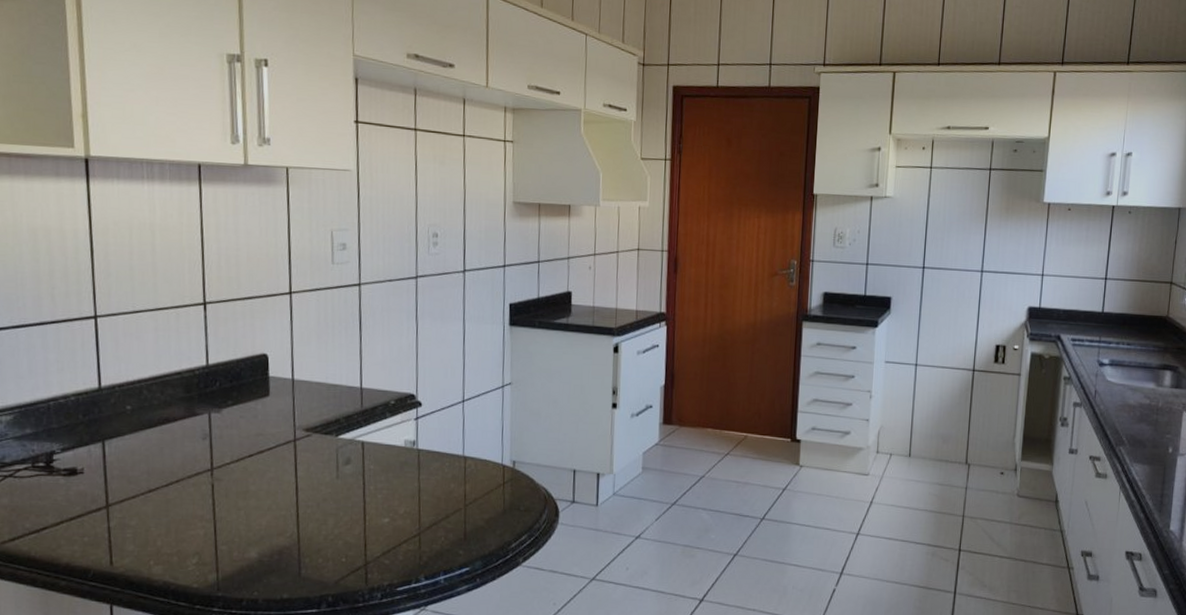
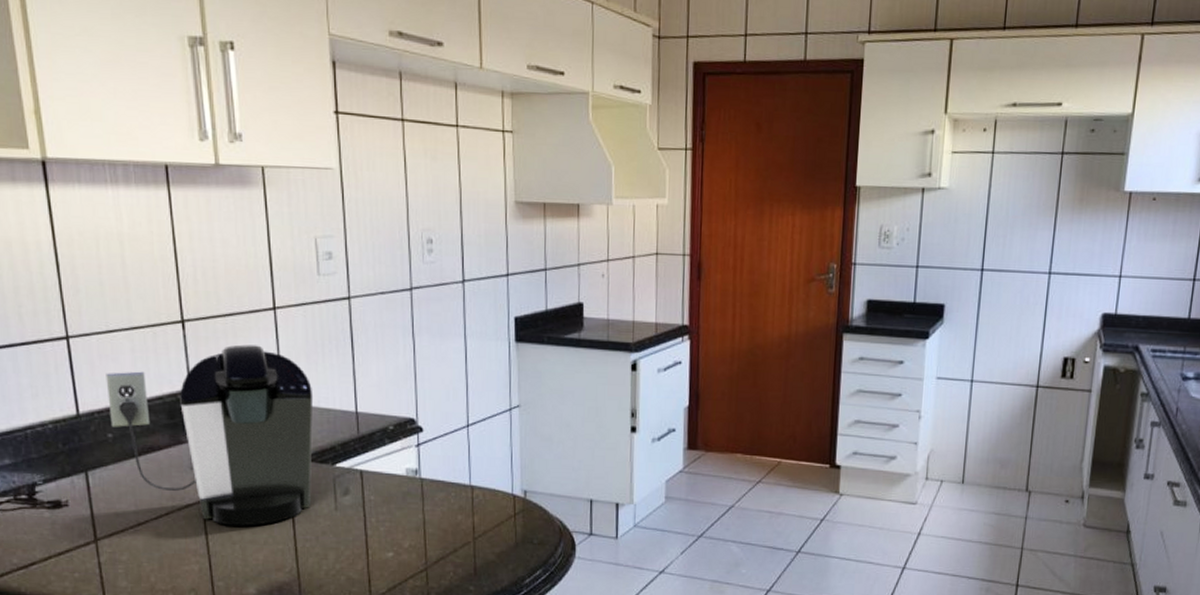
coffee maker: none [129,325,322,493] -> present [106,344,314,526]

